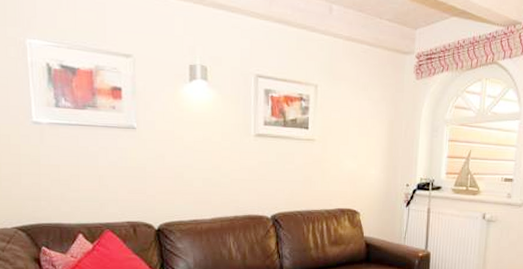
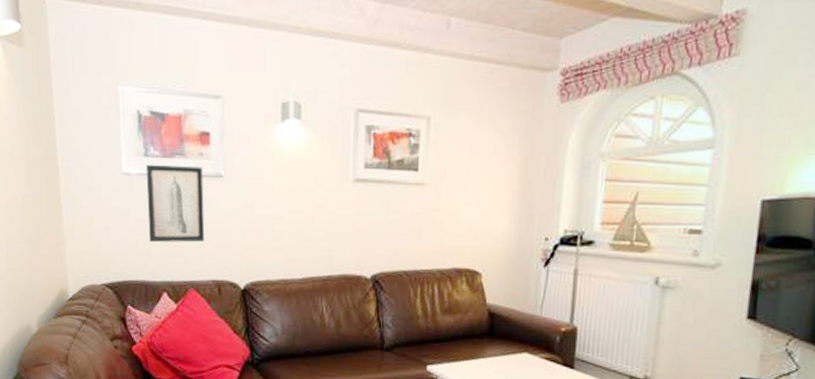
wall art: none [58,114,119,188] -> present [146,164,205,243]

